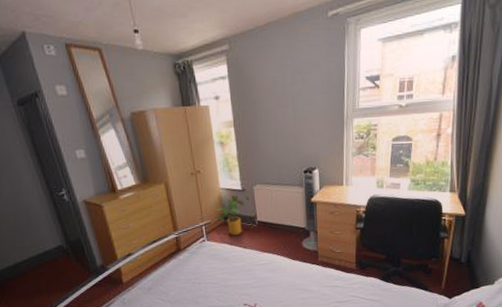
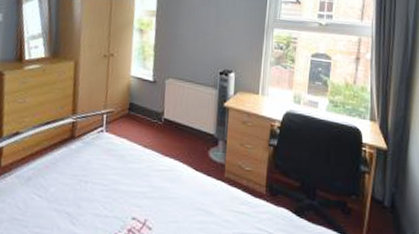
house plant: present [216,194,251,236] -> none [120,85,161,131]

